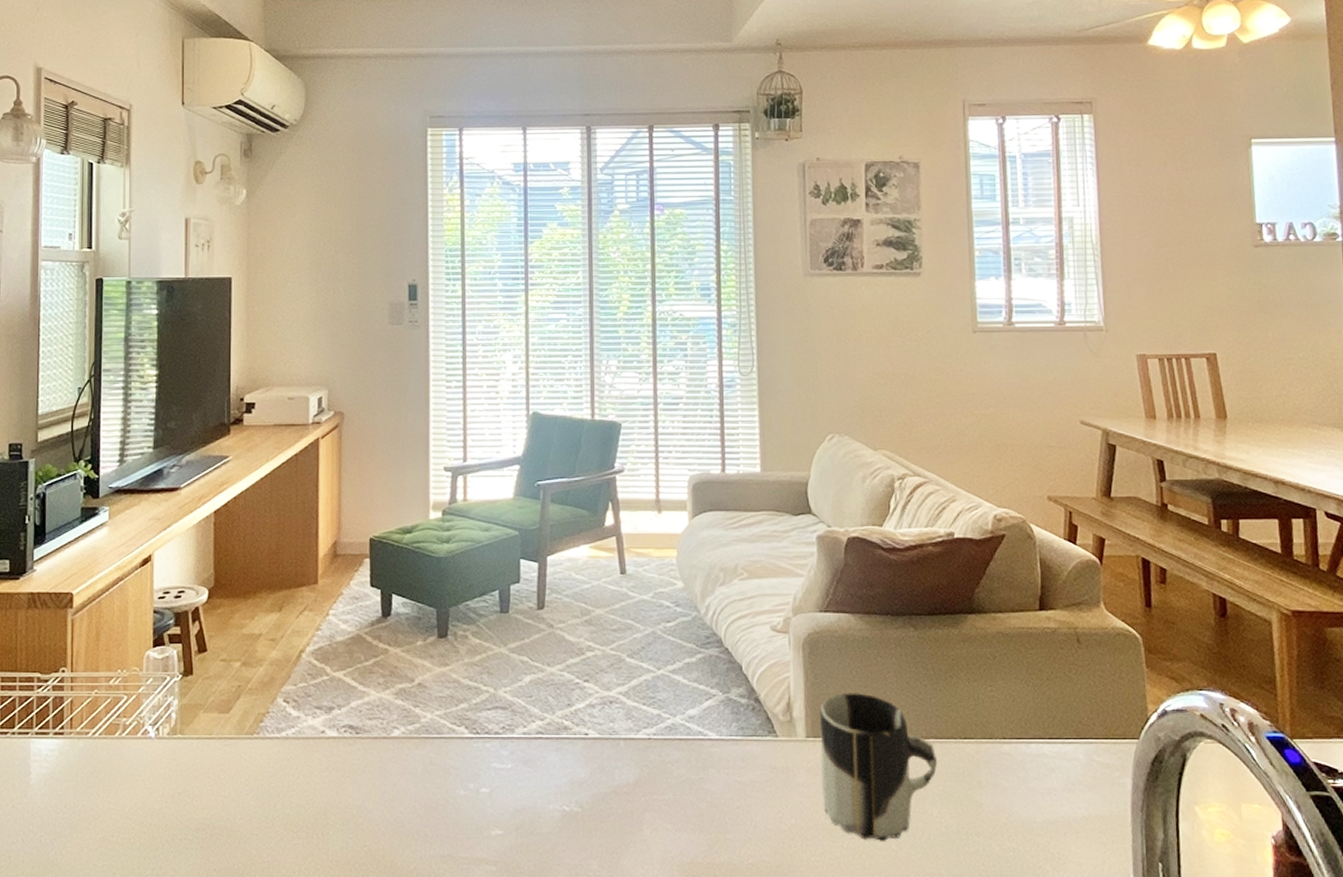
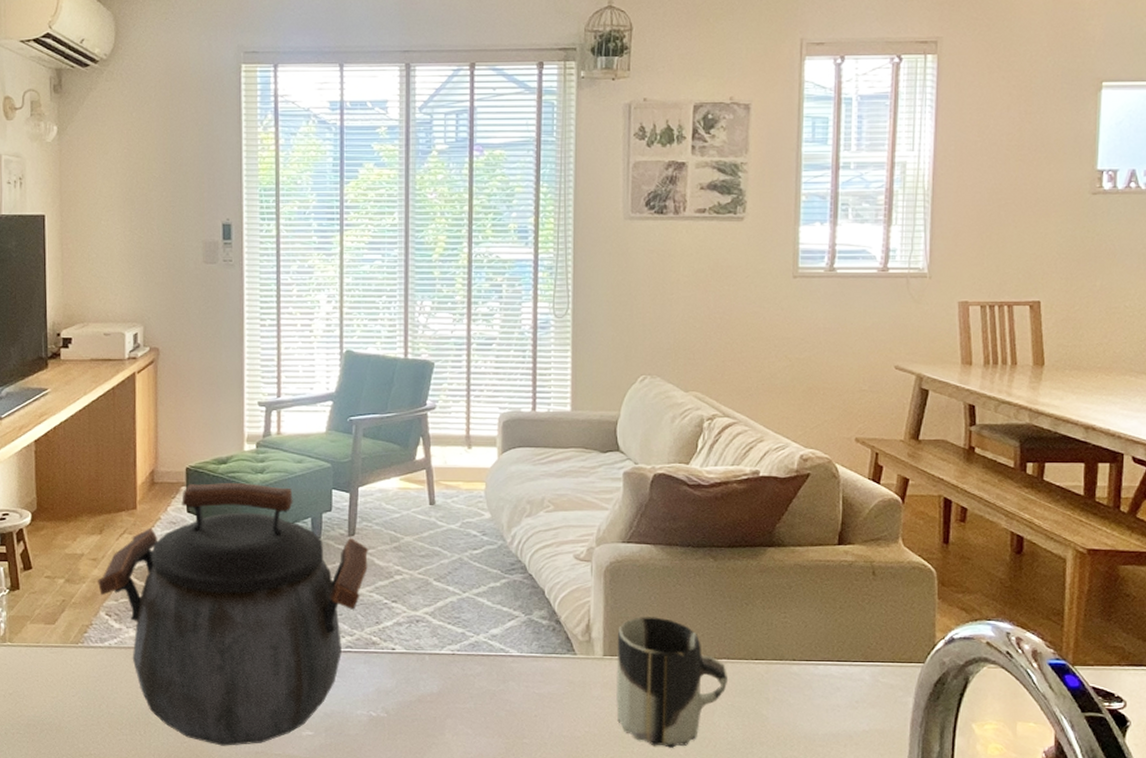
kettle: none [275,554,559,849] -> present [97,483,369,746]

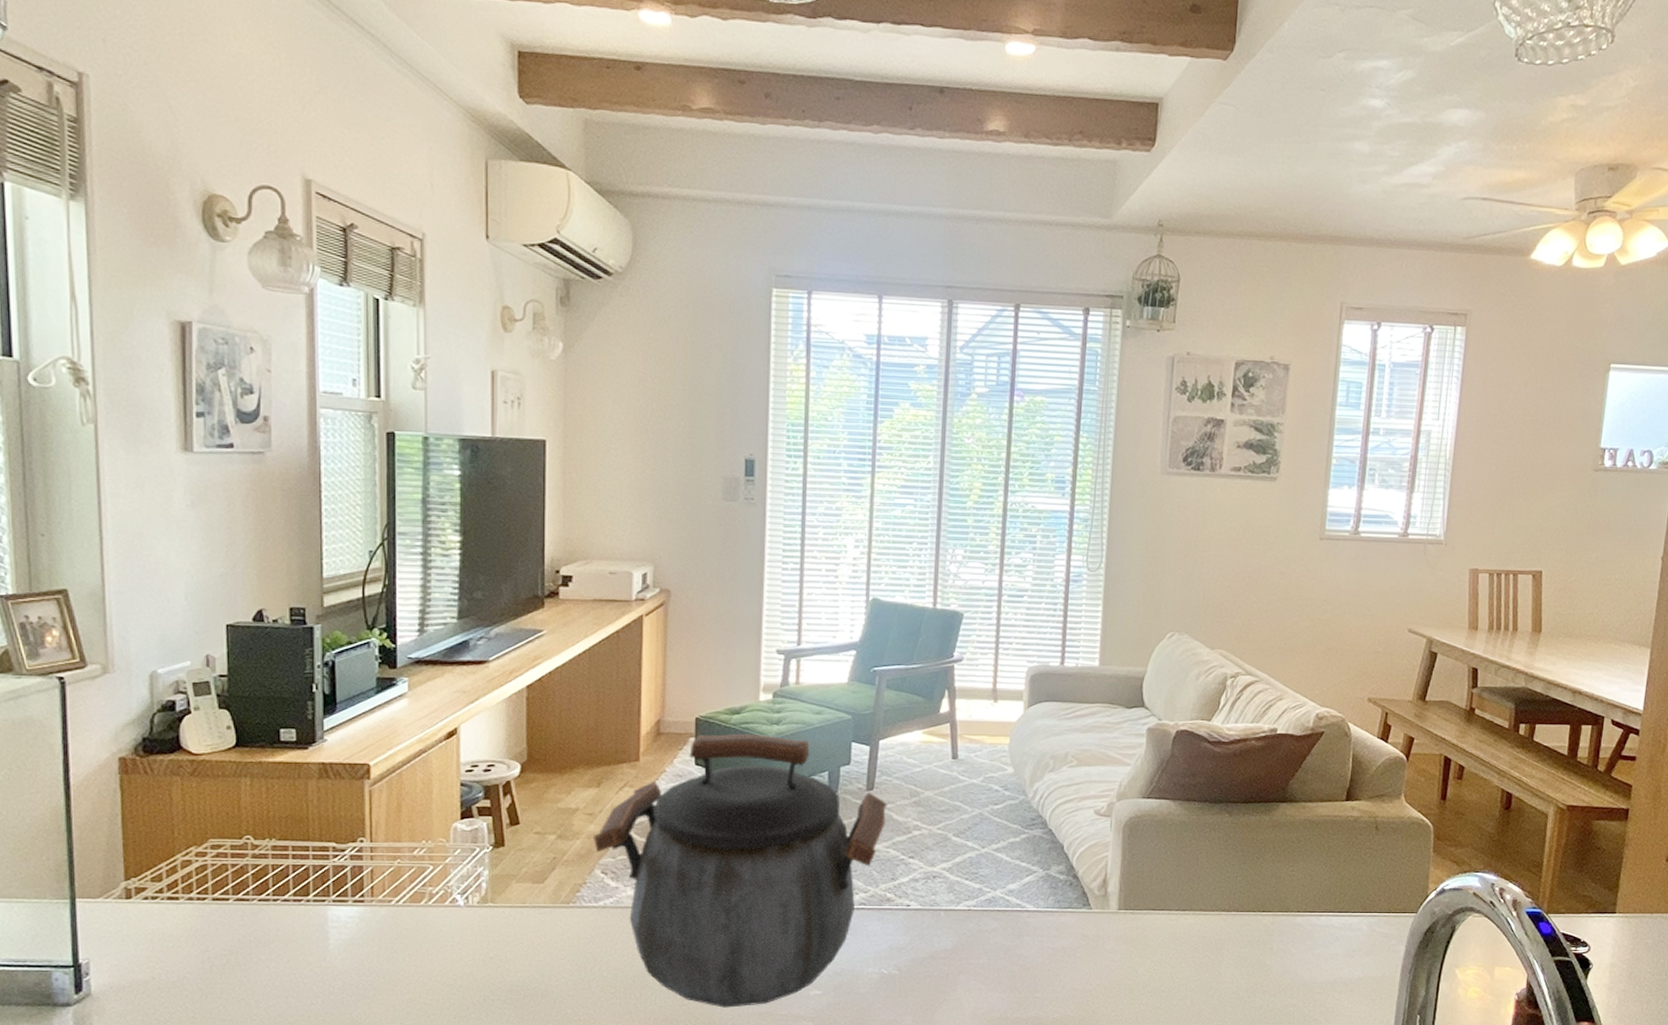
cup: present [616,617,729,748] -> none [1127,871,1237,998]

